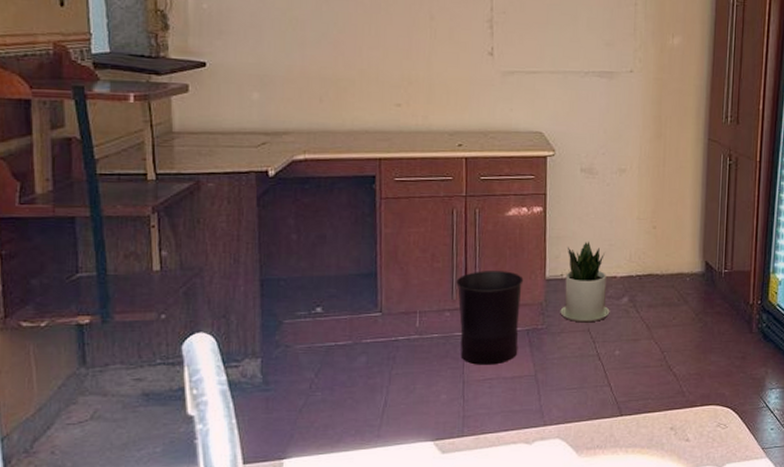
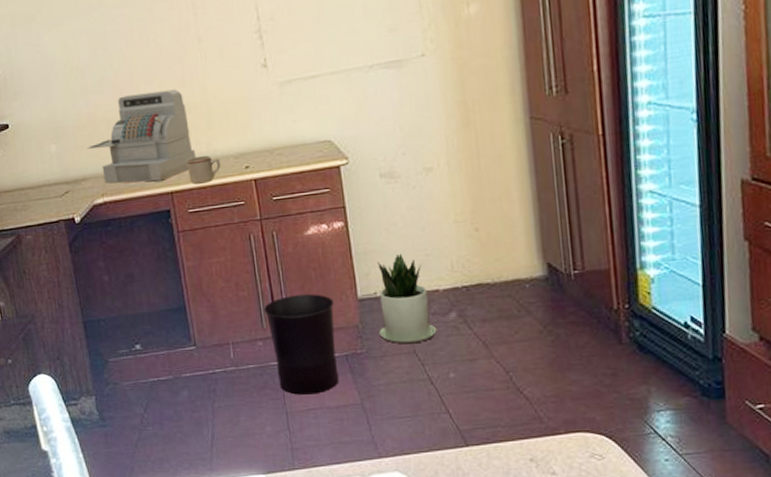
cash register: none [294,56,410,146] -> present [86,89,196,184]
mug: none [400,127,434,156] -> present [186,155,220,186]

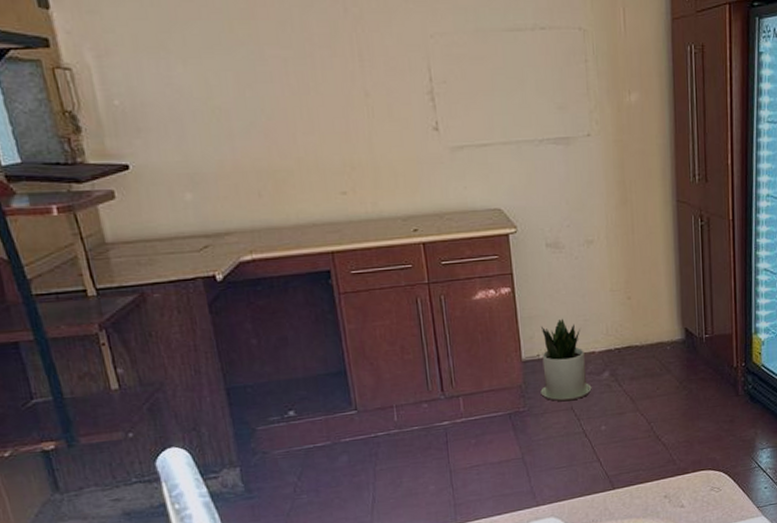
cash register: present [86,89,196,184] -> none [231,143,360,240]
mug: present [186,155,220,186] -> none [349,215,387,246]
waste bin: present [264,294,338,395] -> none [430,356,501,453]

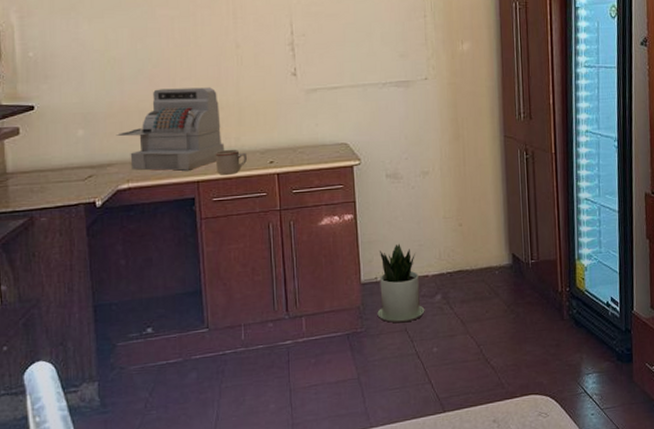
cash register: none [231,143,360,240] -> present [116,87,224,171]
mug: none [349,215,387,246] -> present [215,149,247,176]

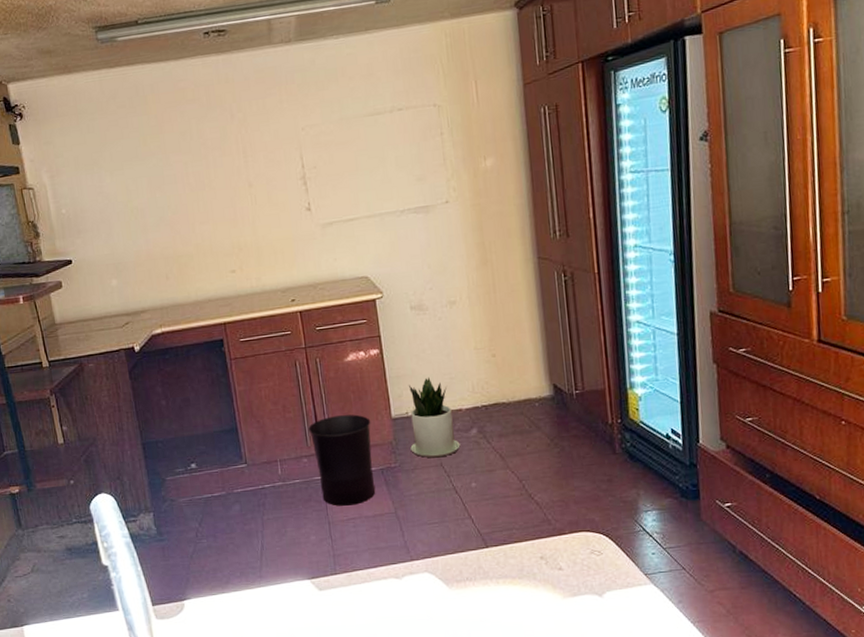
cash register: present [116,87,224,171] -> none [146,229,246,316]
mug: present [215,149,247,176] -> none [238,289,269,317]
waste bin: none [277,278,340,372] -> present [308,414,375,506]

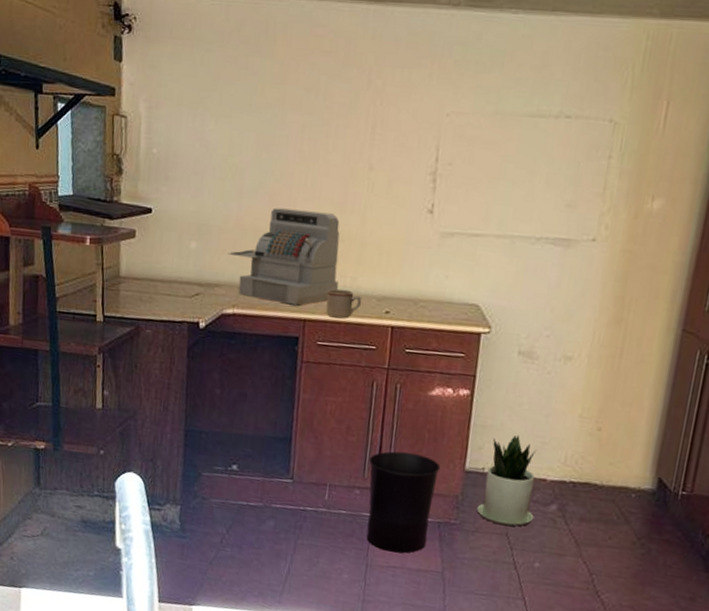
cash register: none [146,229,246,316] -> present [228,207,340,306]
mug: none [238,289,269,317] -> present [326,288,361,320]

